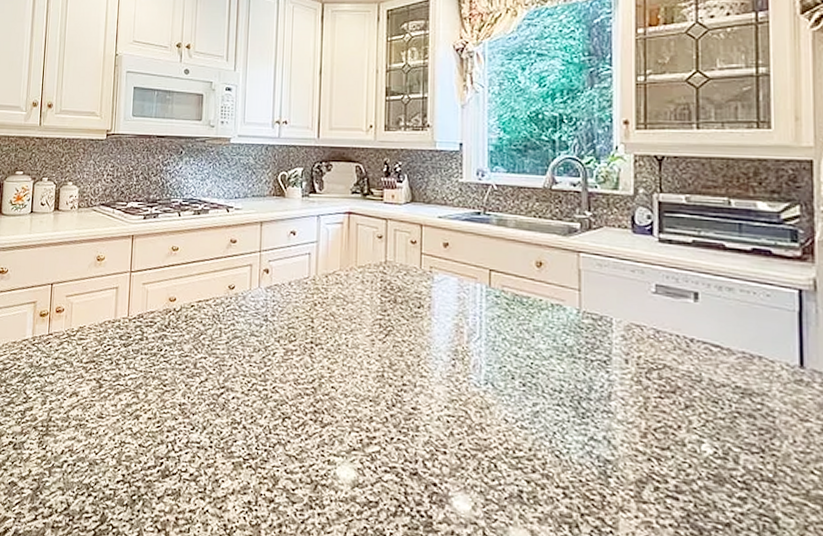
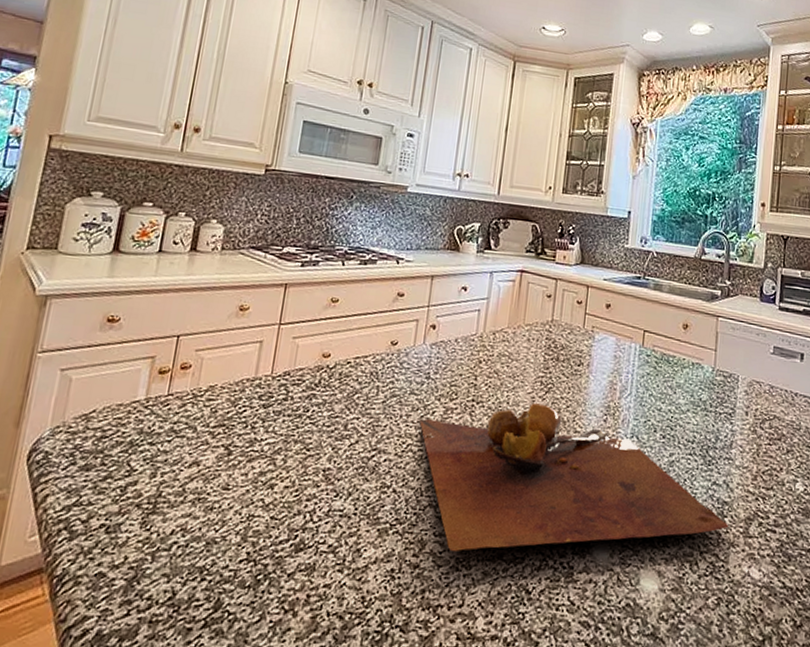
cutting board: none [262,345,615,494] -> present [419,402,729,551]

